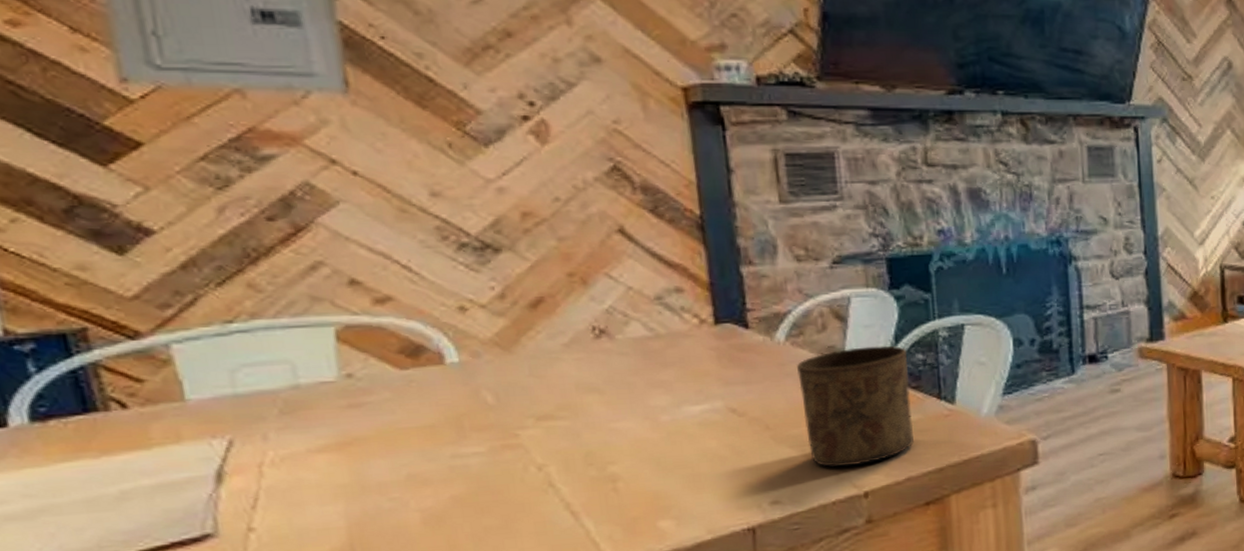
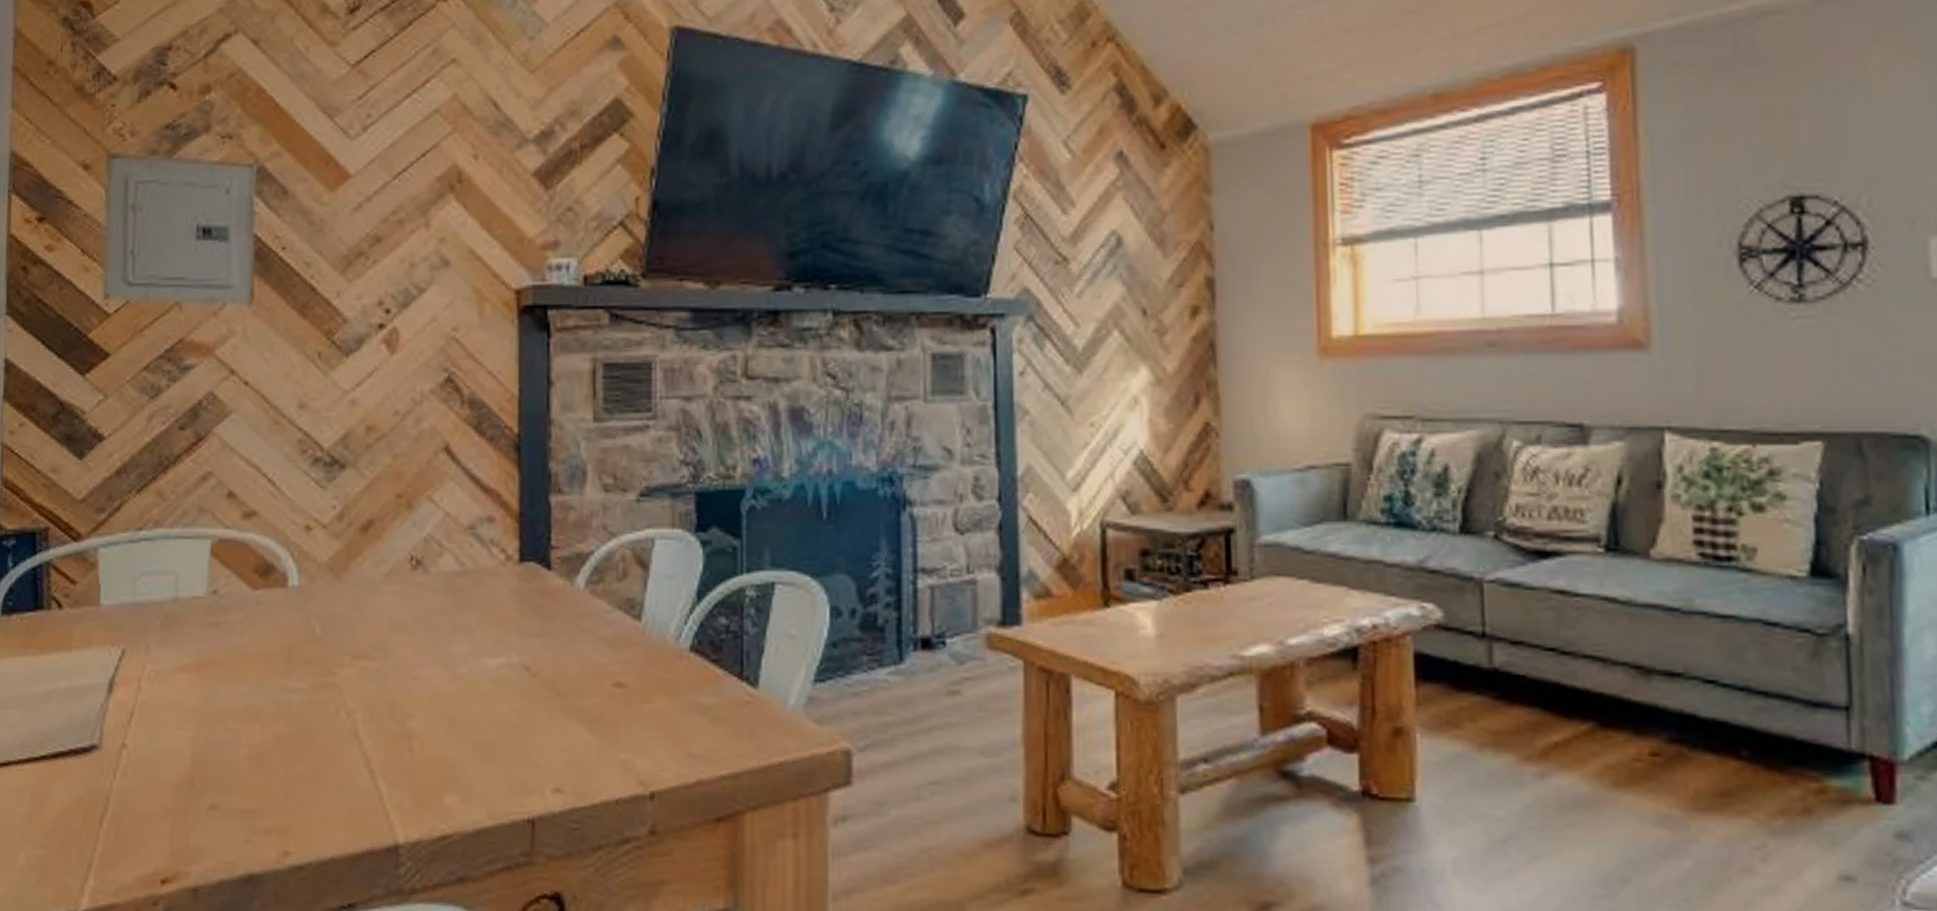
cup: present [797,345,915,467] -> none [594,602,710,755]

